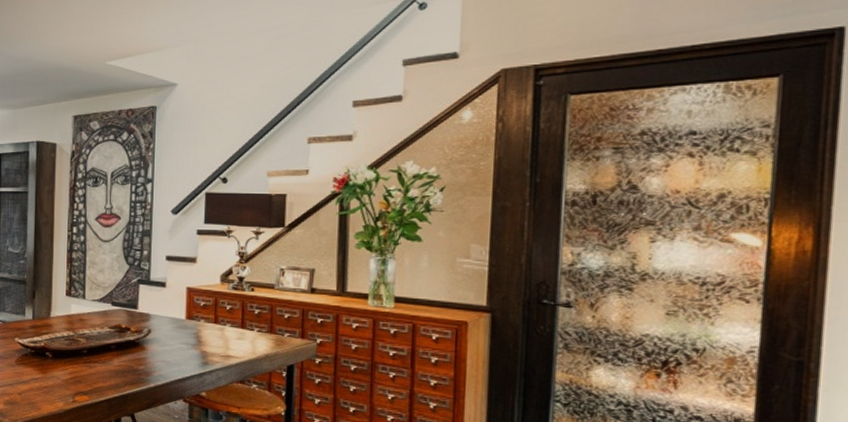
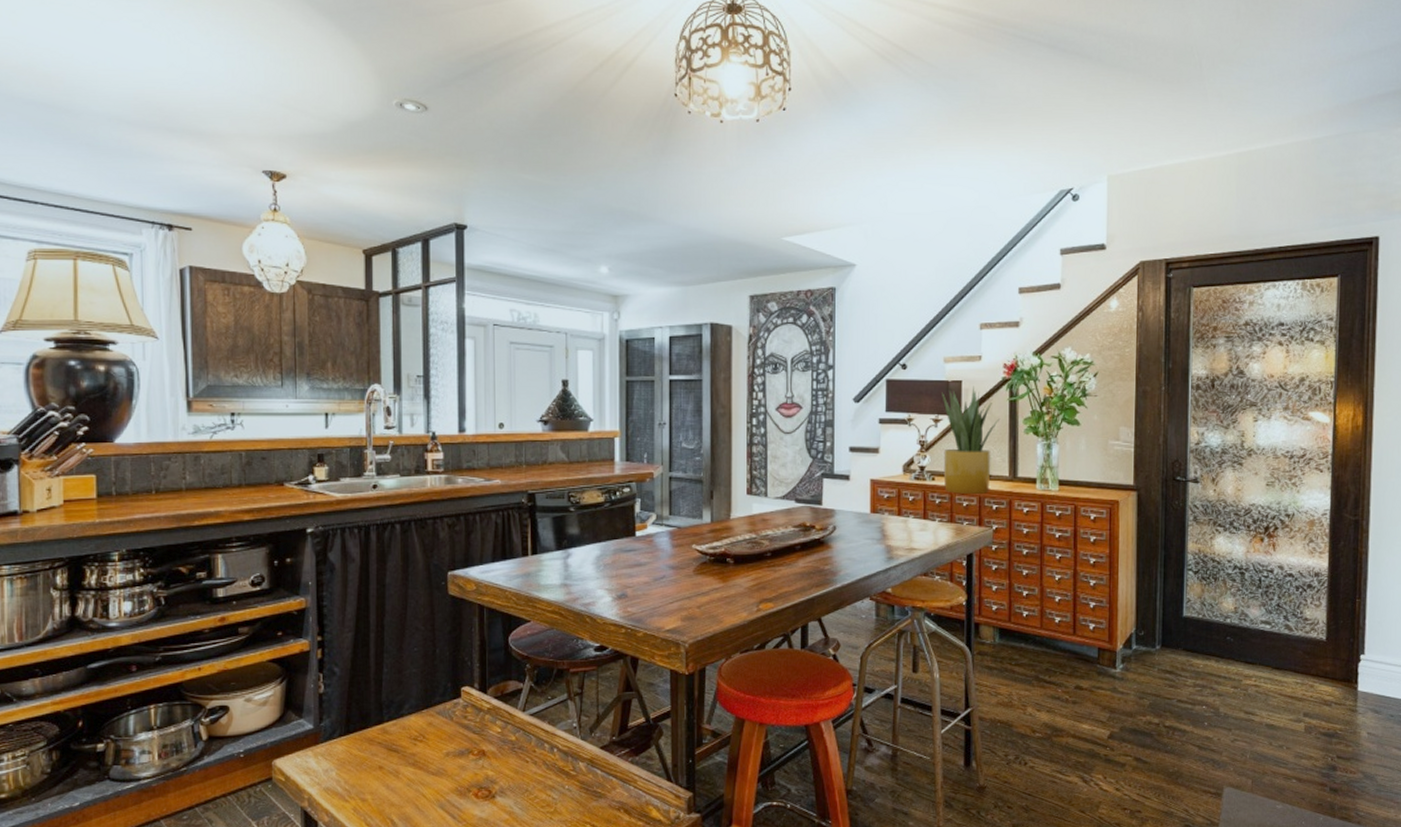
planter: none [264,199,329,308] -> present [942,386,1001,495]

